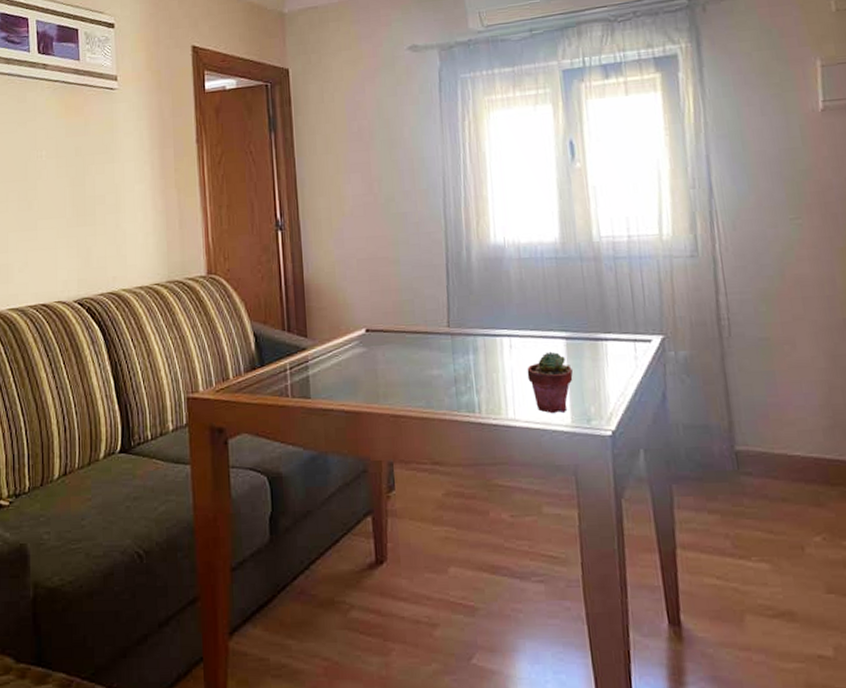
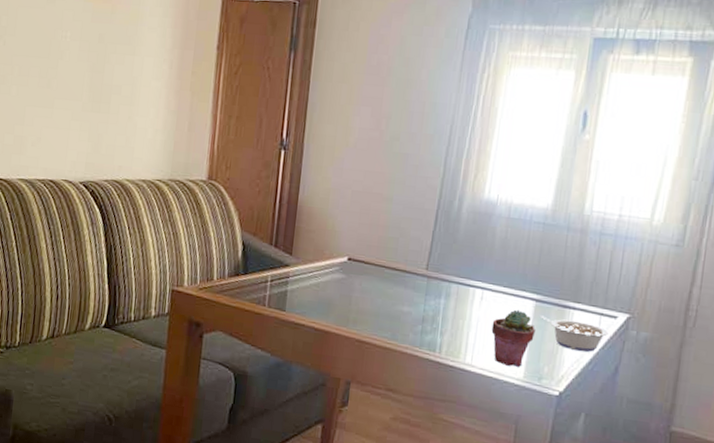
legume: none [575,352,647,384] -> present [541,315,608,352]

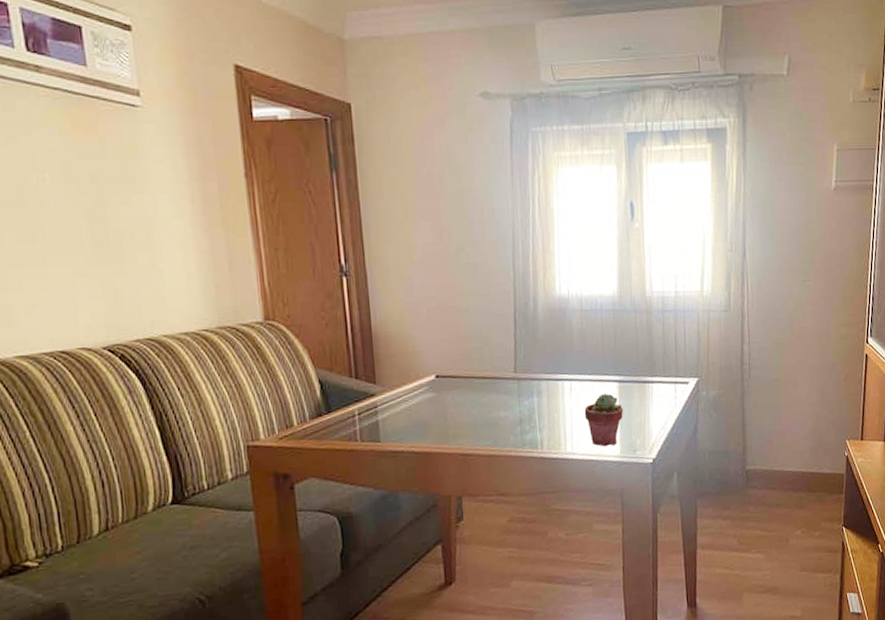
legume: present [541,315,608,352] -> none [626,392,684,420]

